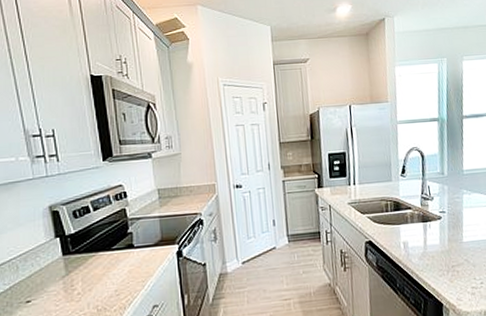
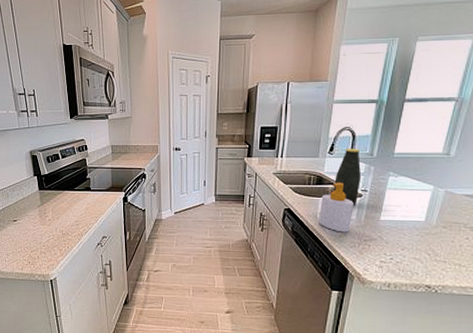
soap bottle: none [401,205,436,261] -> present [319,182,354,233]
bottle: none [411,168,438,230] -> present [333,148,361,206]

